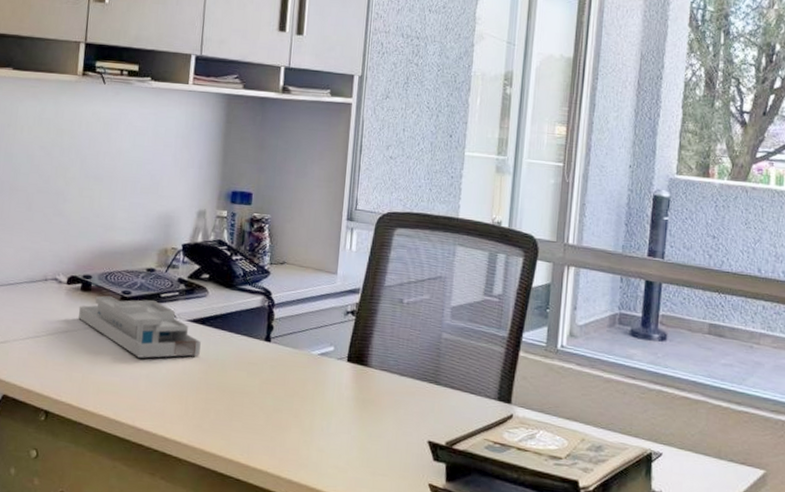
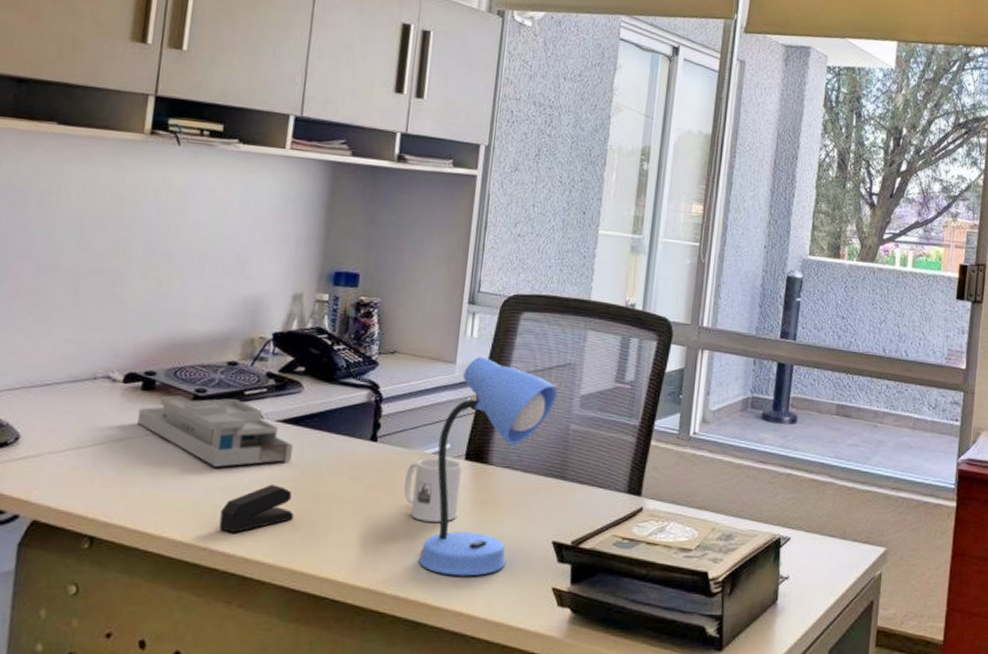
stapler: none [143,375,204,415] -> present [218,484,294,533]
mug: none [294,358,346,417] -> present [403,457,463,522]
desk lamp: none [309,268,430,468] -> present [419,356,558,577]

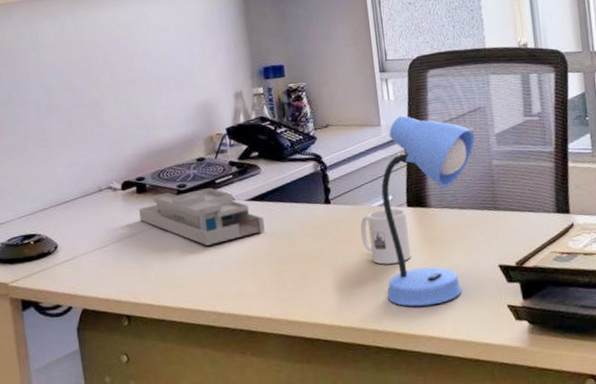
stapler: present [218,484,294,533] -> none [220,252,278,297]

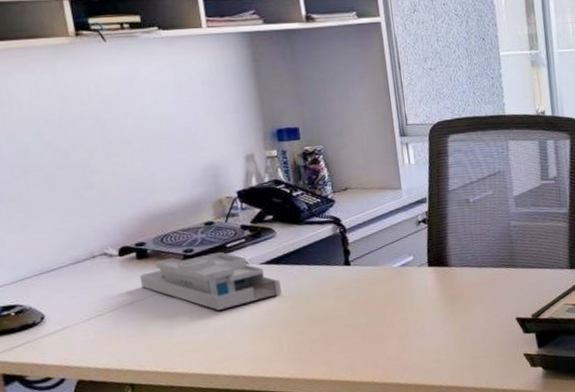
mug: present [360,208,412,265] -> none [381,267,433,322]
desk lamp: present [381,115,475,307] -> none [402,179,495,360]

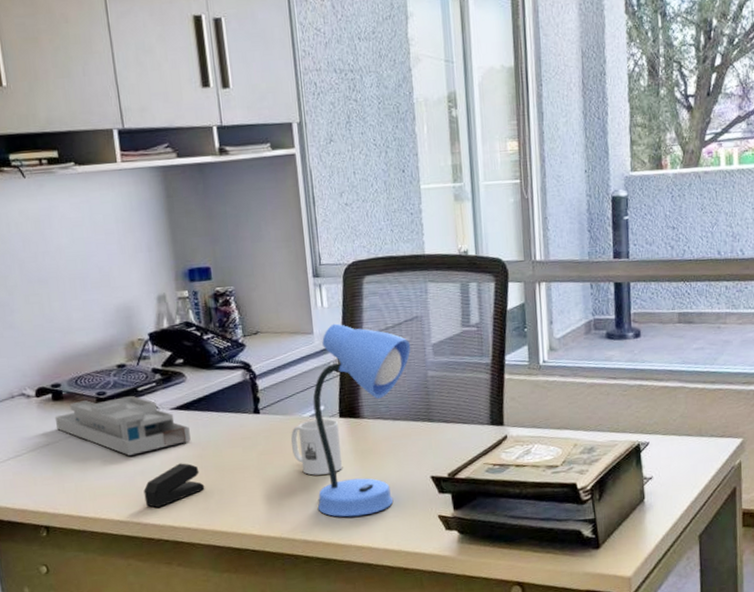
stapler: none [234,315,297,360] -> present [144,463,205,507]
mug: none [381,267,433,322] -> present [290,418,343,476]
desk lamp: none [402,179,495,360] -> present [313,323,411,518]

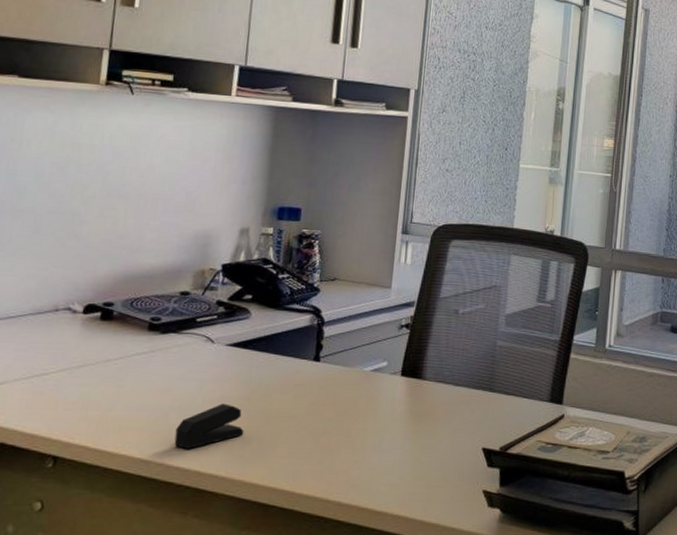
desk organizer: present [54,396,191,456] -> none [97,324,242,389]
mug: present [290,418,343,476] -> none [345,375,399,433]
desk lamp: present [313,323,411,518] -> none [360,281,485,483]

